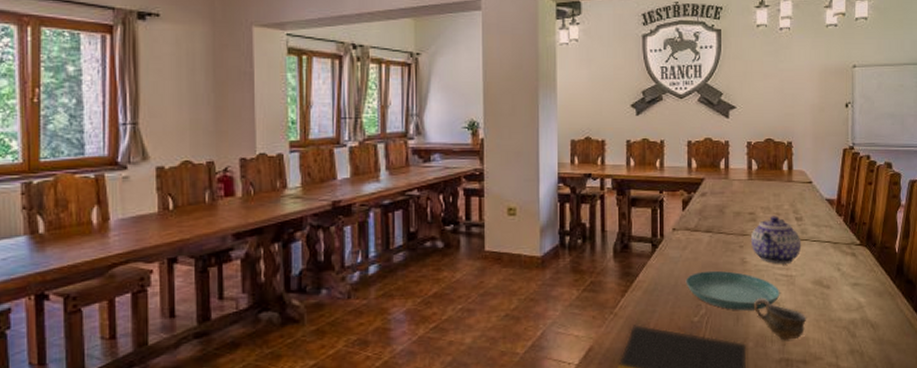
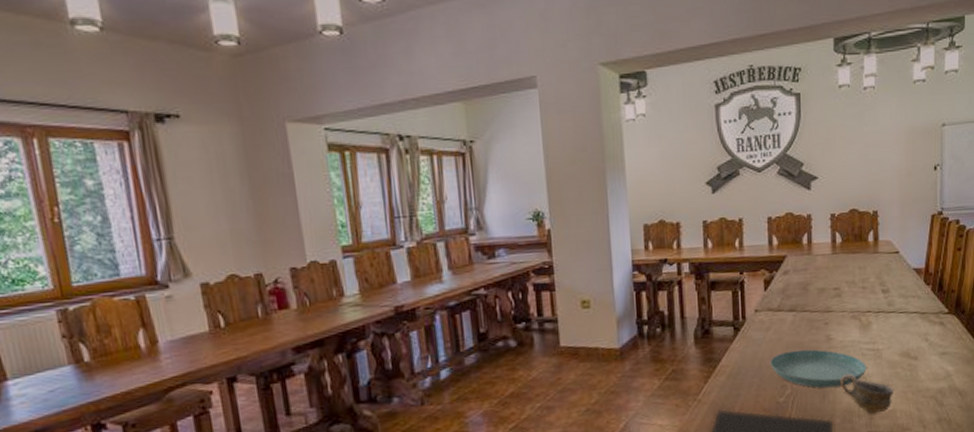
teapot: present [751,215,802,264] -> none [836,289,888,339]

